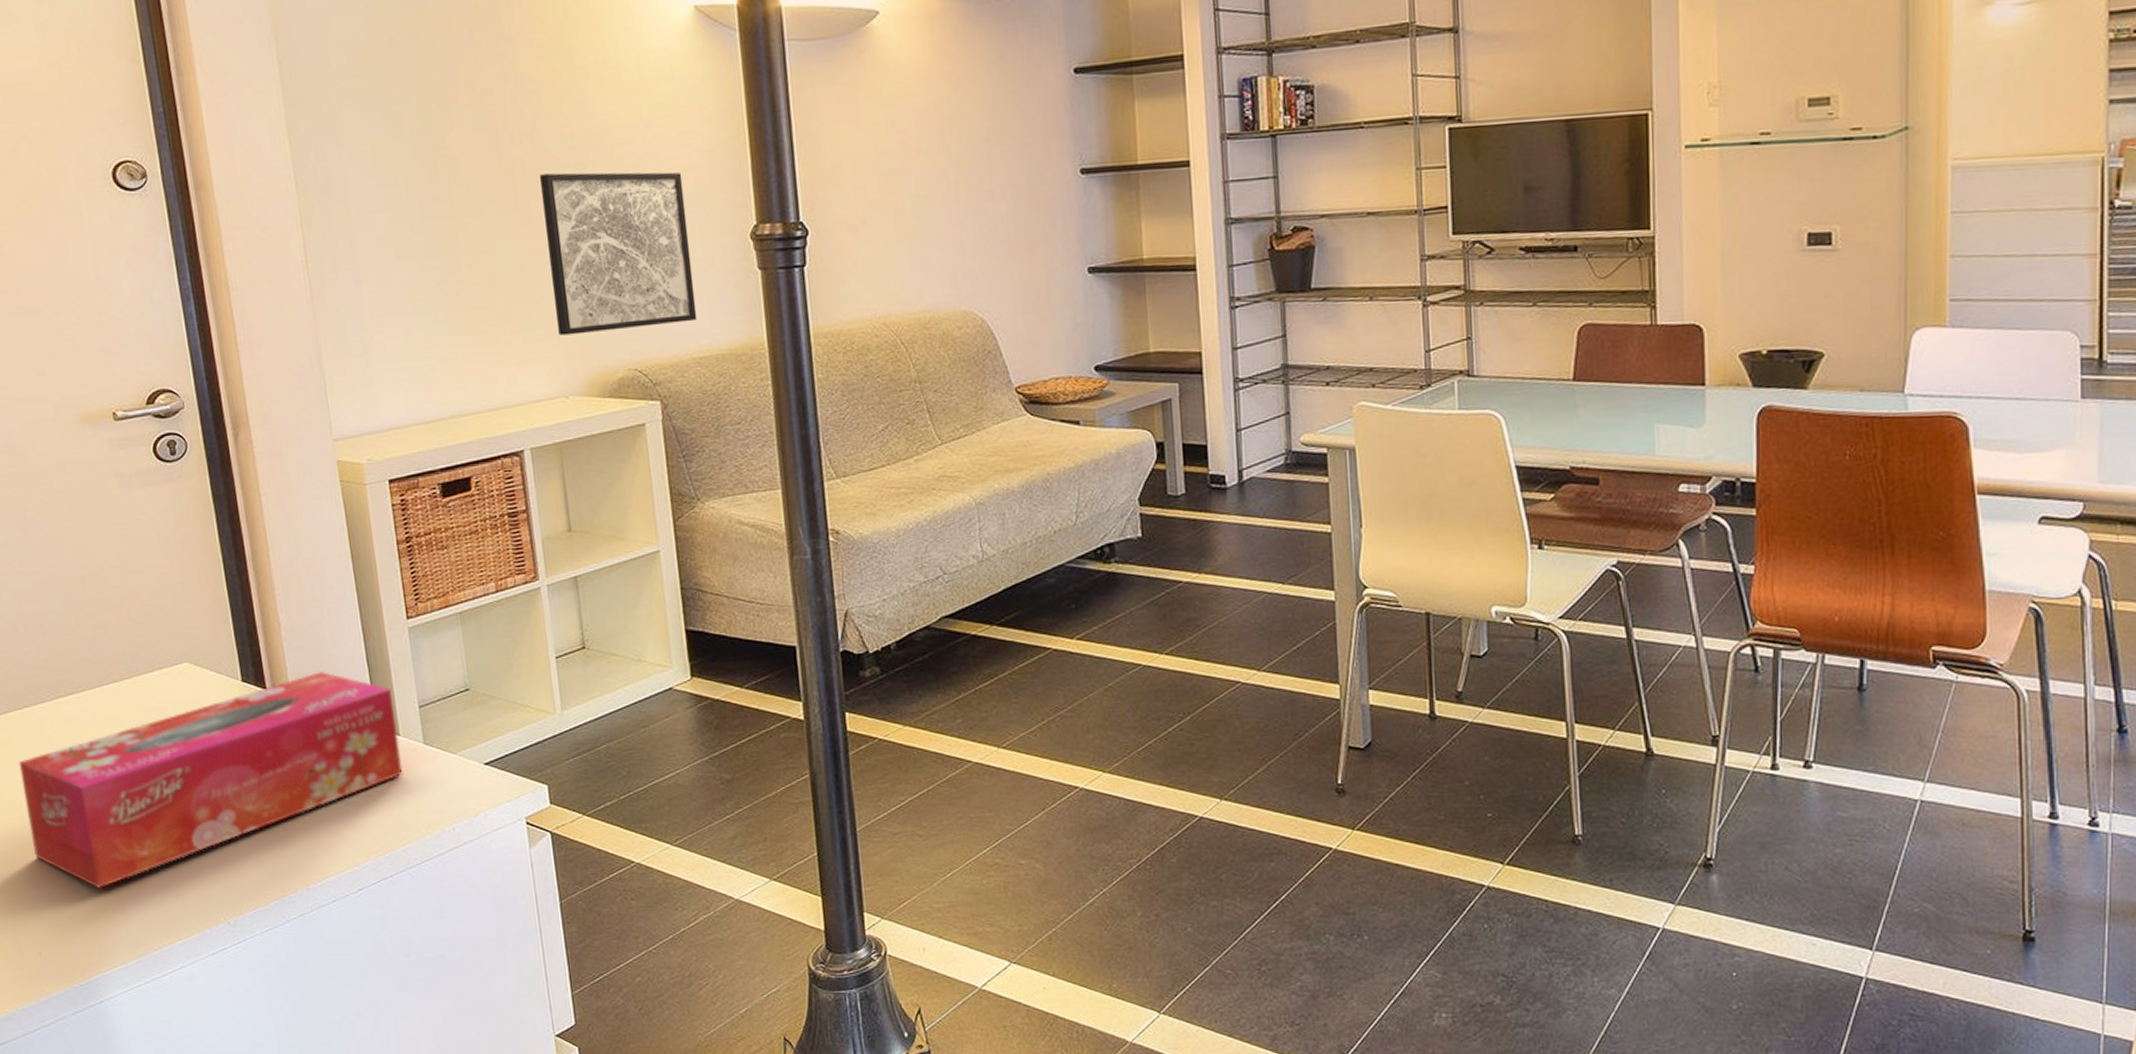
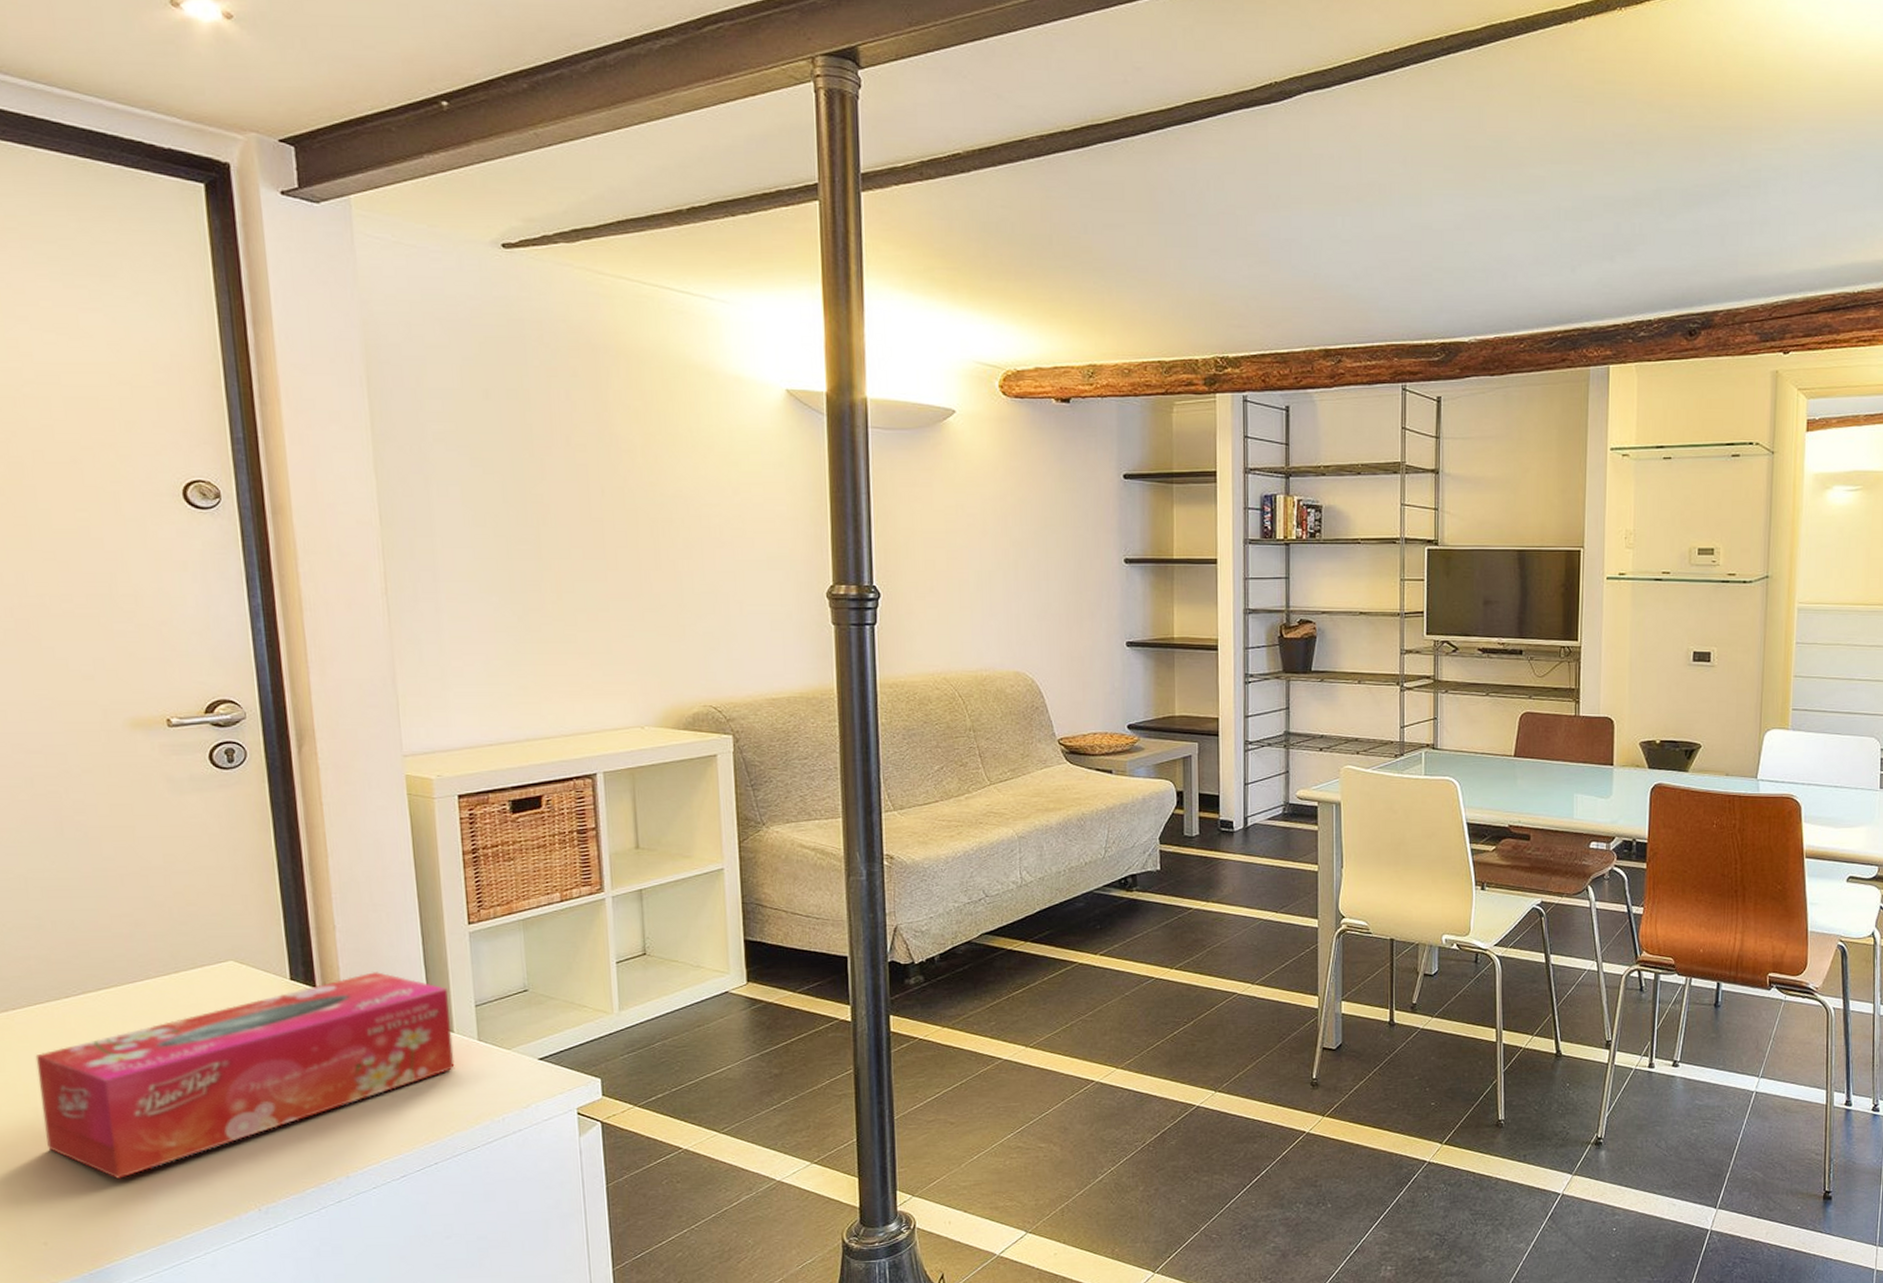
wall art: present [540,172,698,336] -> none [628,526,772,672]

